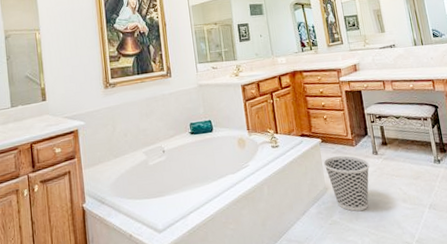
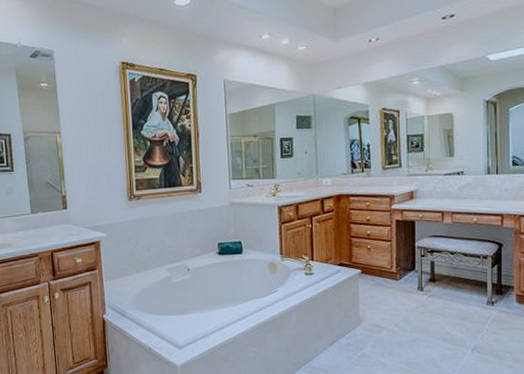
wastebasket: present [323,155,370,212] -> none [360,289,413,346]

